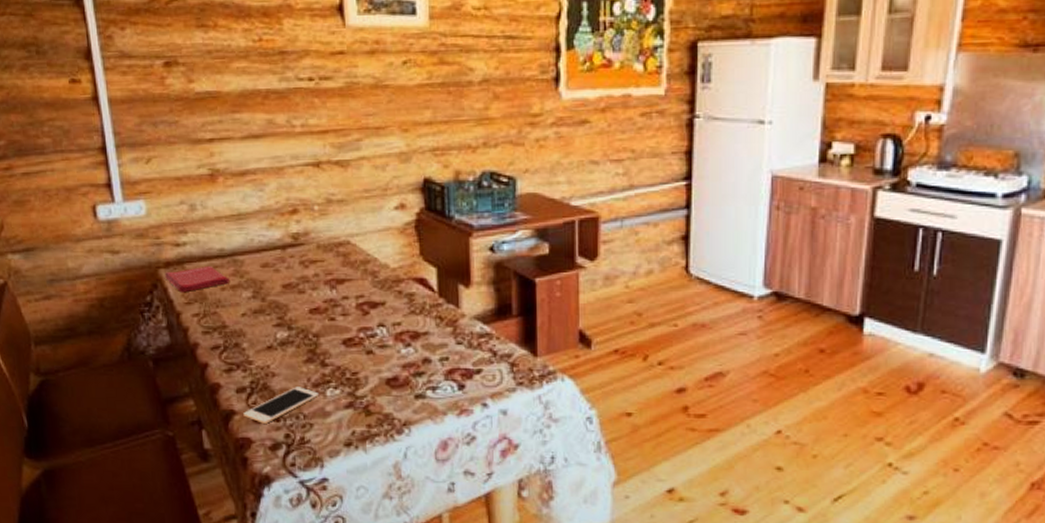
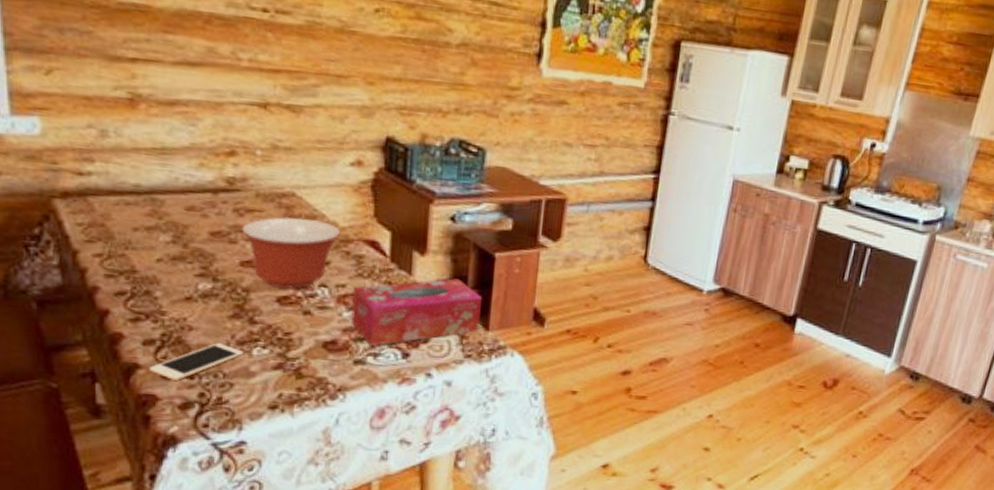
dish towel: present [165,265,230,293] -> none [61,201,146,229]
mixing bowl: none [308,263,393,331] -> present [241,217,341,289]
tissue box: none [407,307,528,381] -> present [351,278,483,347]

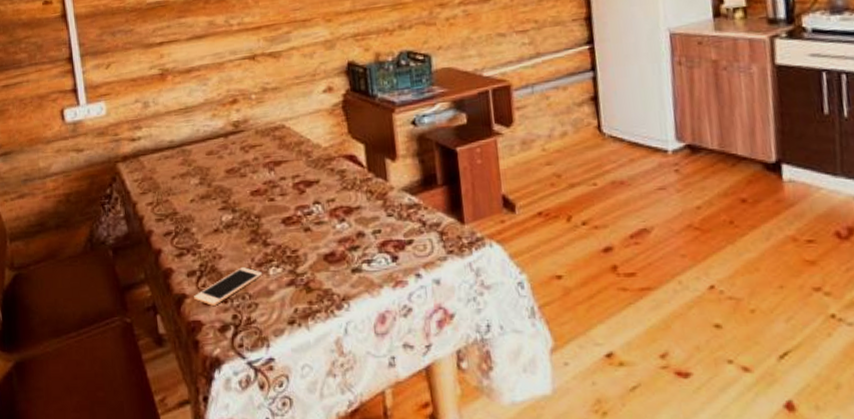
mixing bowl: present [241,217,341,289] -> none [248,145,325,211]
tissue box: present [351,278,483,347] -> none [341,178,456,254]

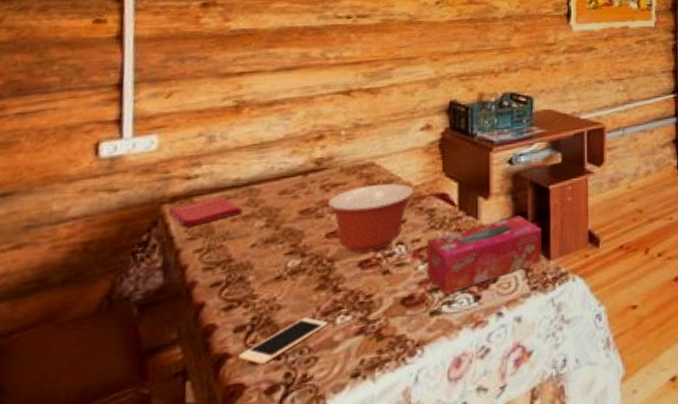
dish towel: none [122,156,180,184] -> present [168,197,243,228]
mixing bowl: none [248,145,325,211] -> present [327,183,415,253]
tissue box: none [341,178,456,254] -> present [426,215,543,295]

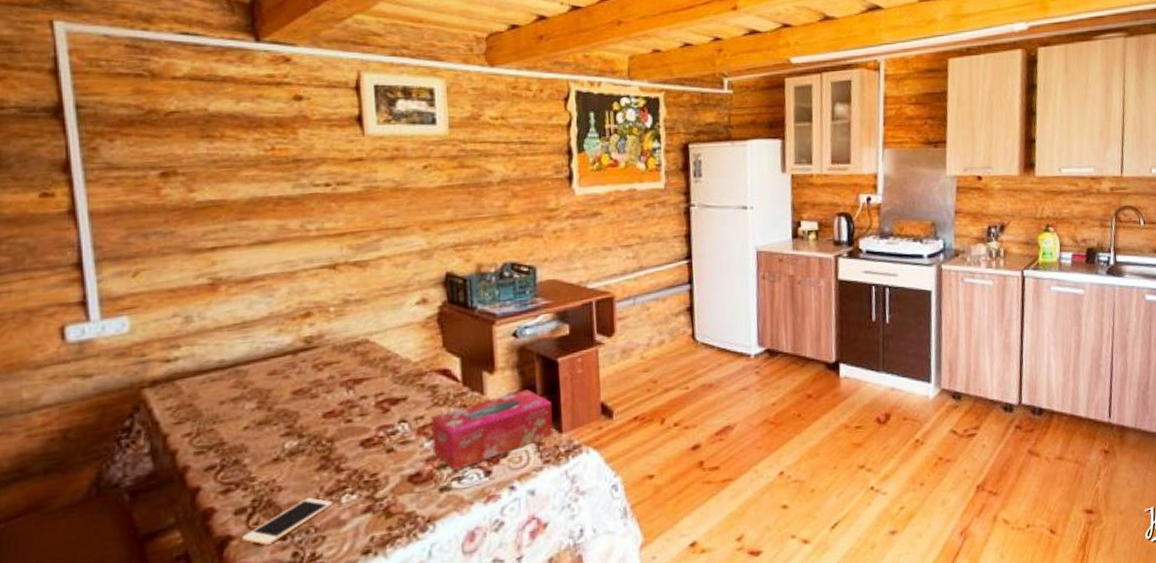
dish towel: present [168,197,243,228] -> none [150,379,231,413]
mixing bowl: present [327,183,415,253] -> none [321,360,415,432]

